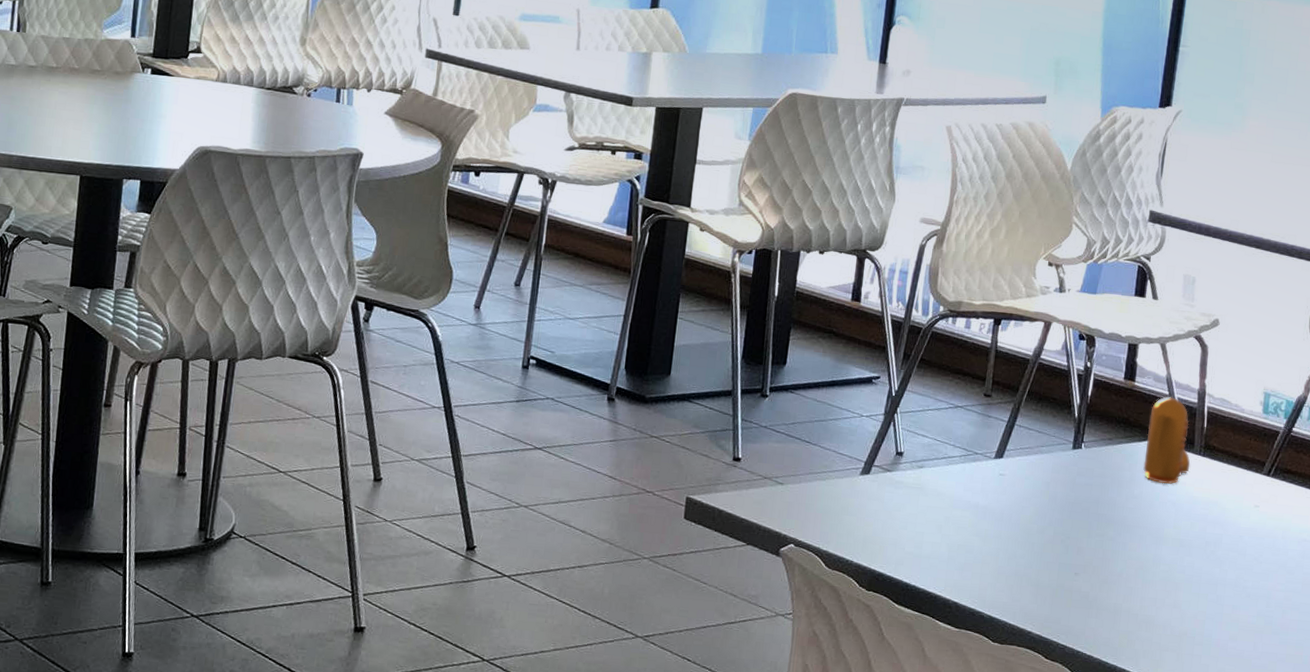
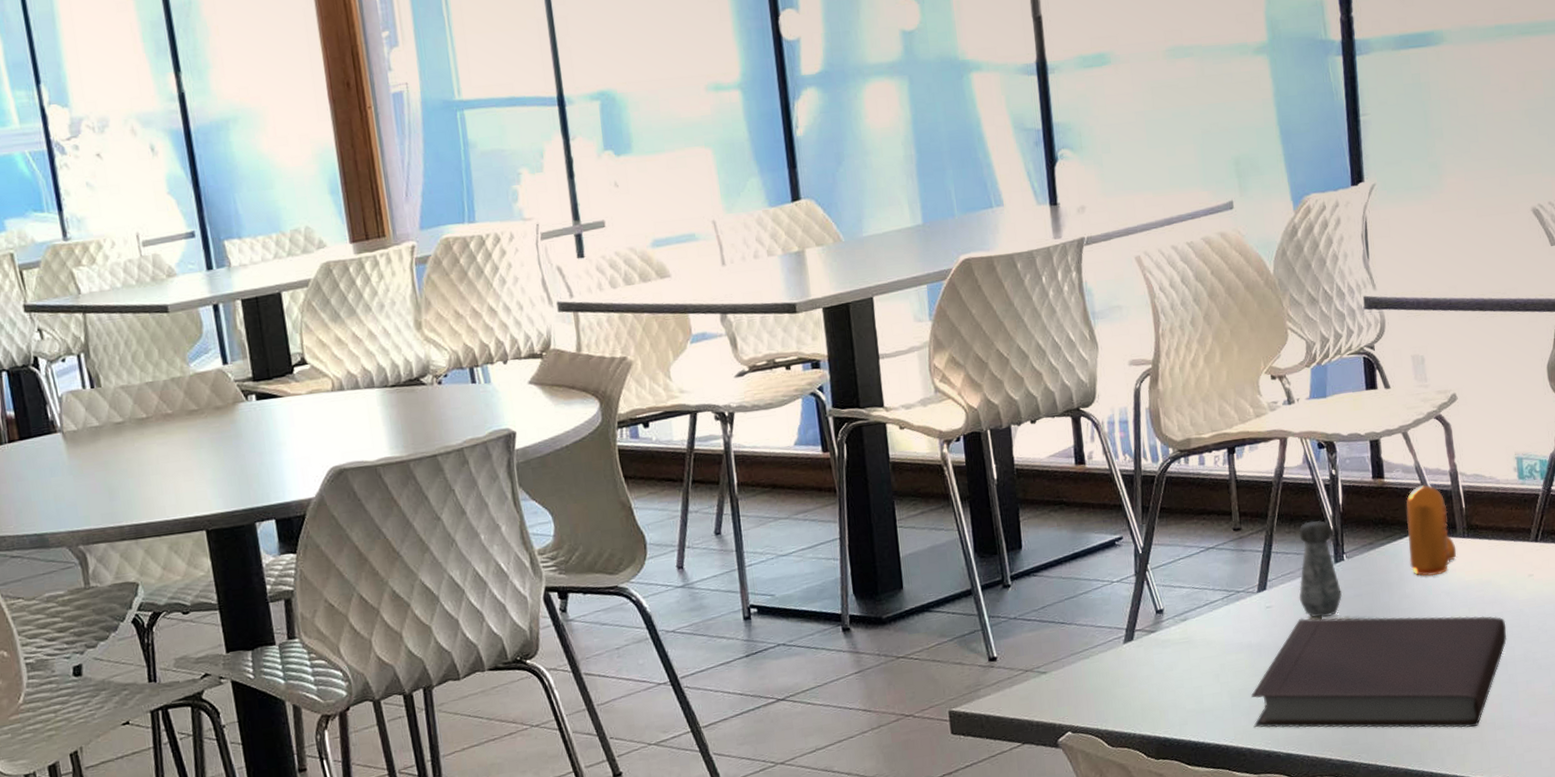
notebook: none [964,492,1224,637] -> present [1251,616,1507,728]
salt shaker: none [1032,404,1076,497] -> present [1299,521,1343,618]

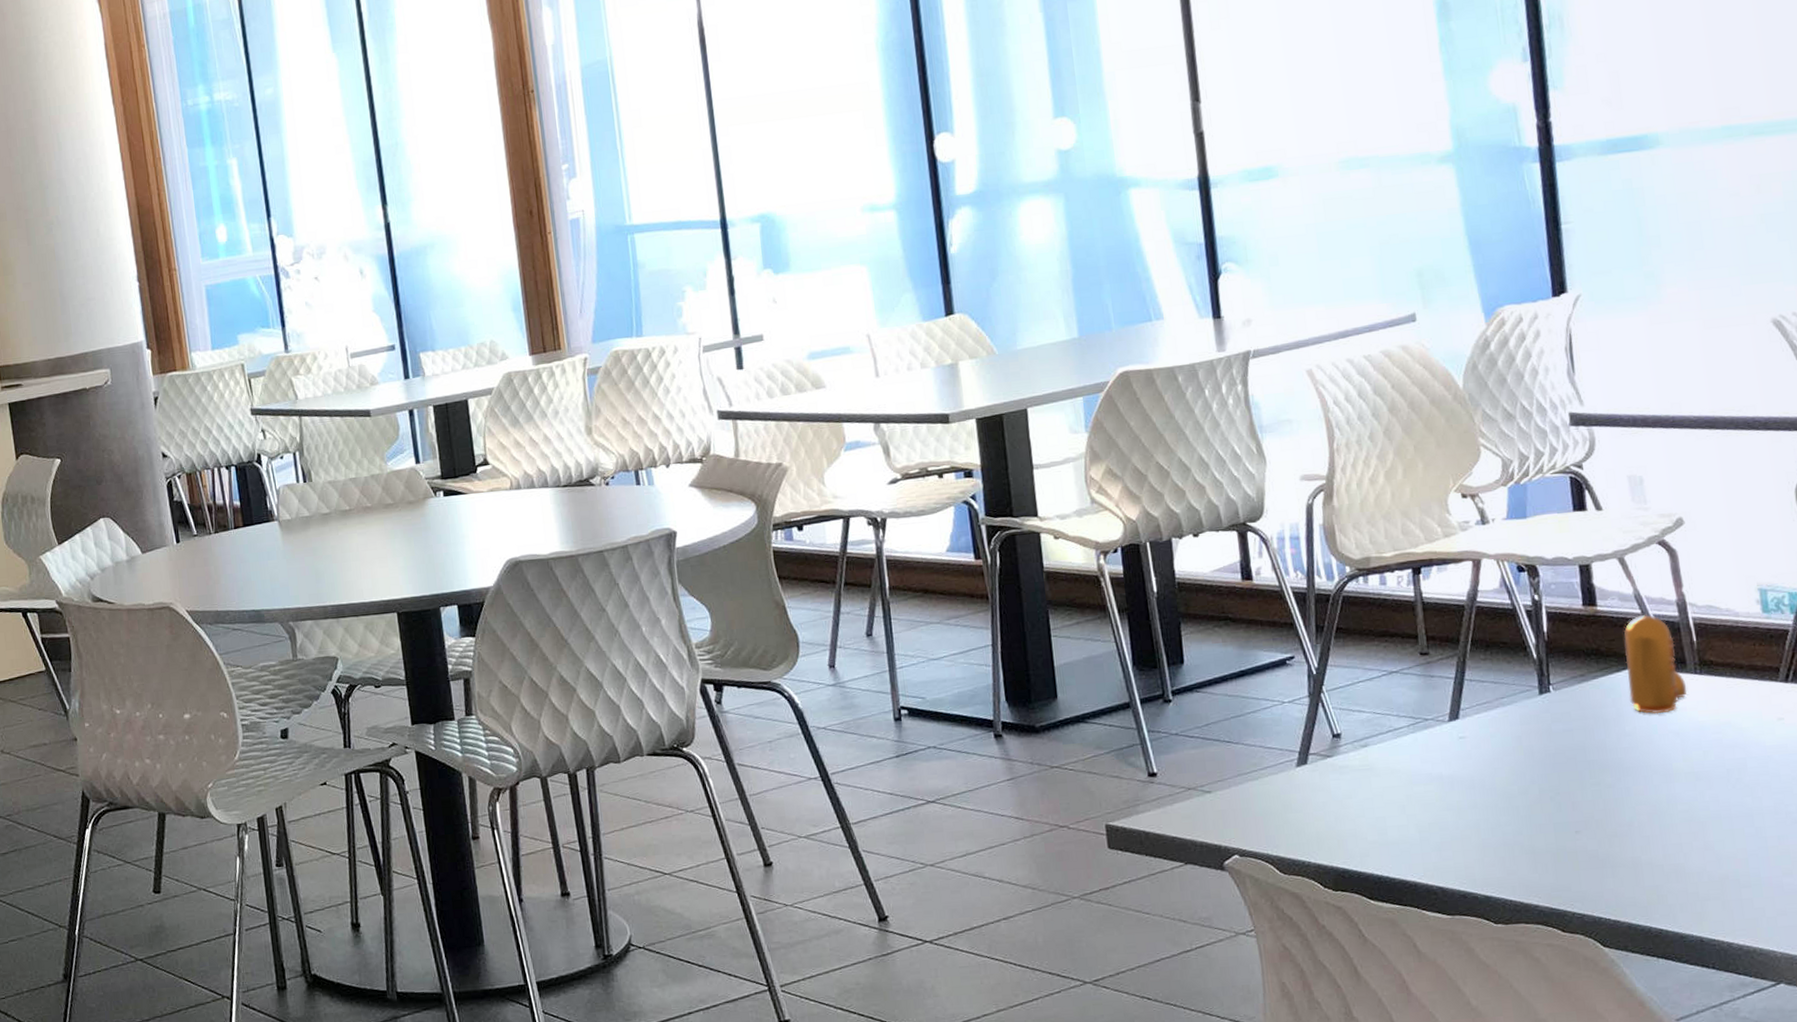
notebook: present [1251,616,1507,728] -> none [1443,751,1752,883]
salt shaker: present [1299,521,1343,618] -> none [1496,648,1549,753]

